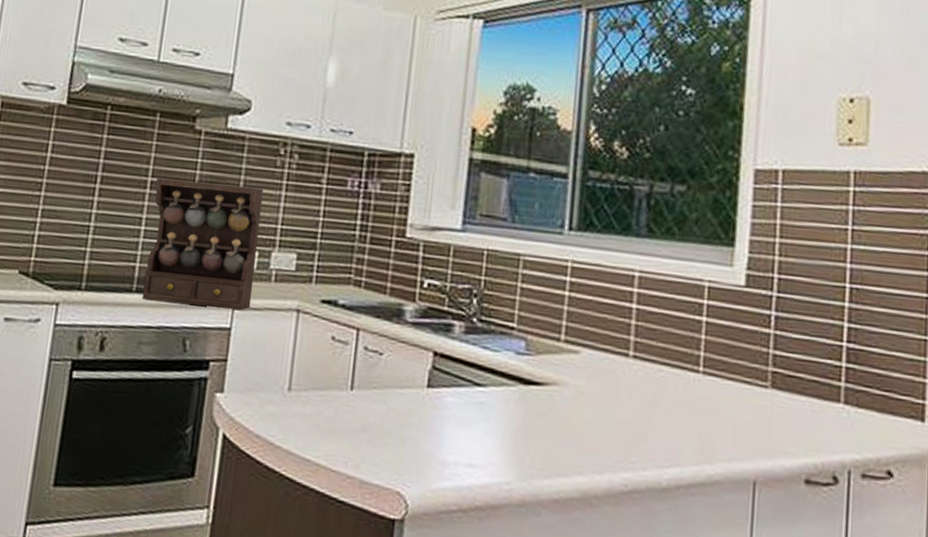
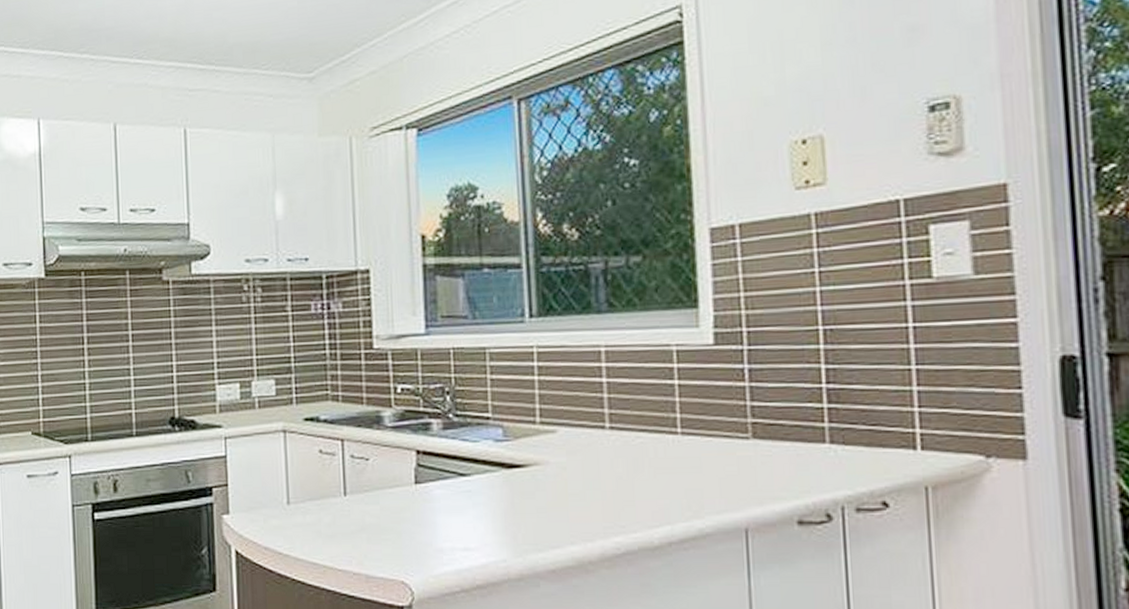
spice rack: present [142,178,264,311] -> none [137,325,241,442]

